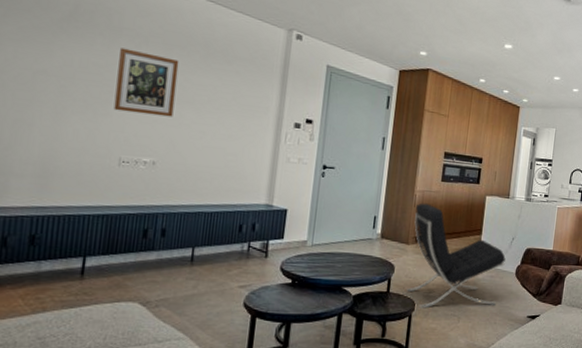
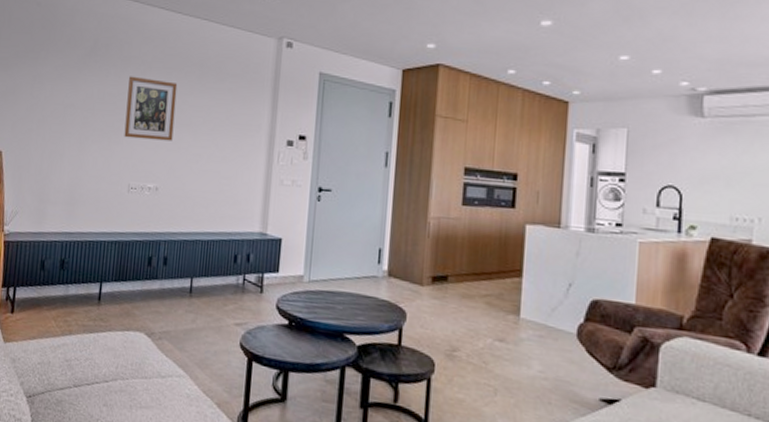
lounge chair: present [407,203,506,309] -> none [423,233,560,378]

